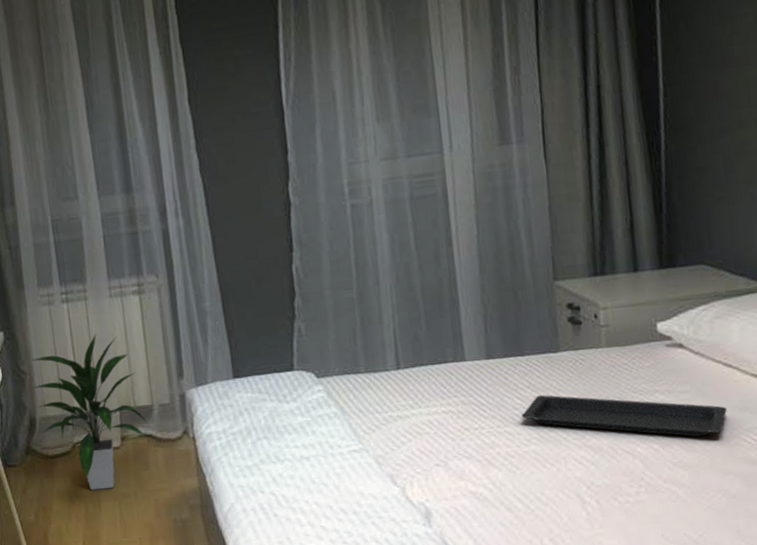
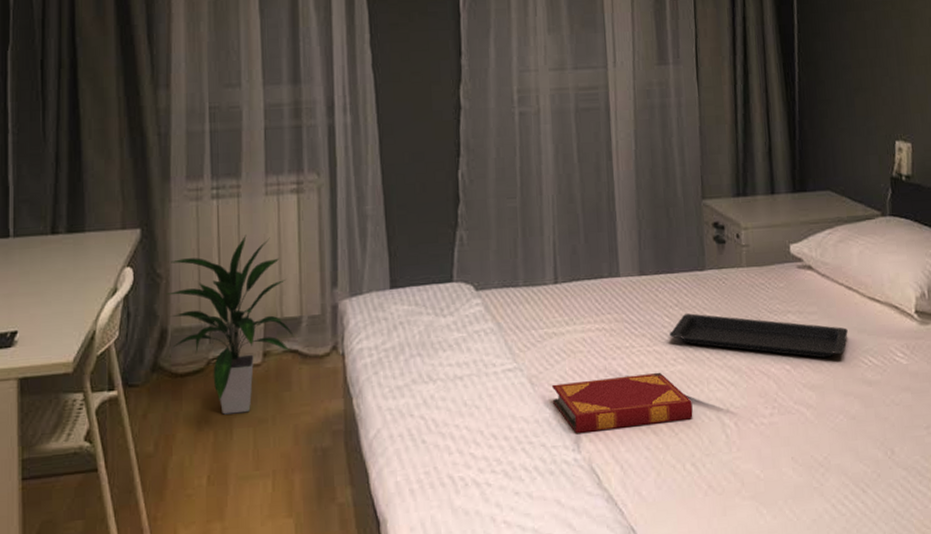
hardback book: none [398,452,550,509] -> present [551,372,693,433]

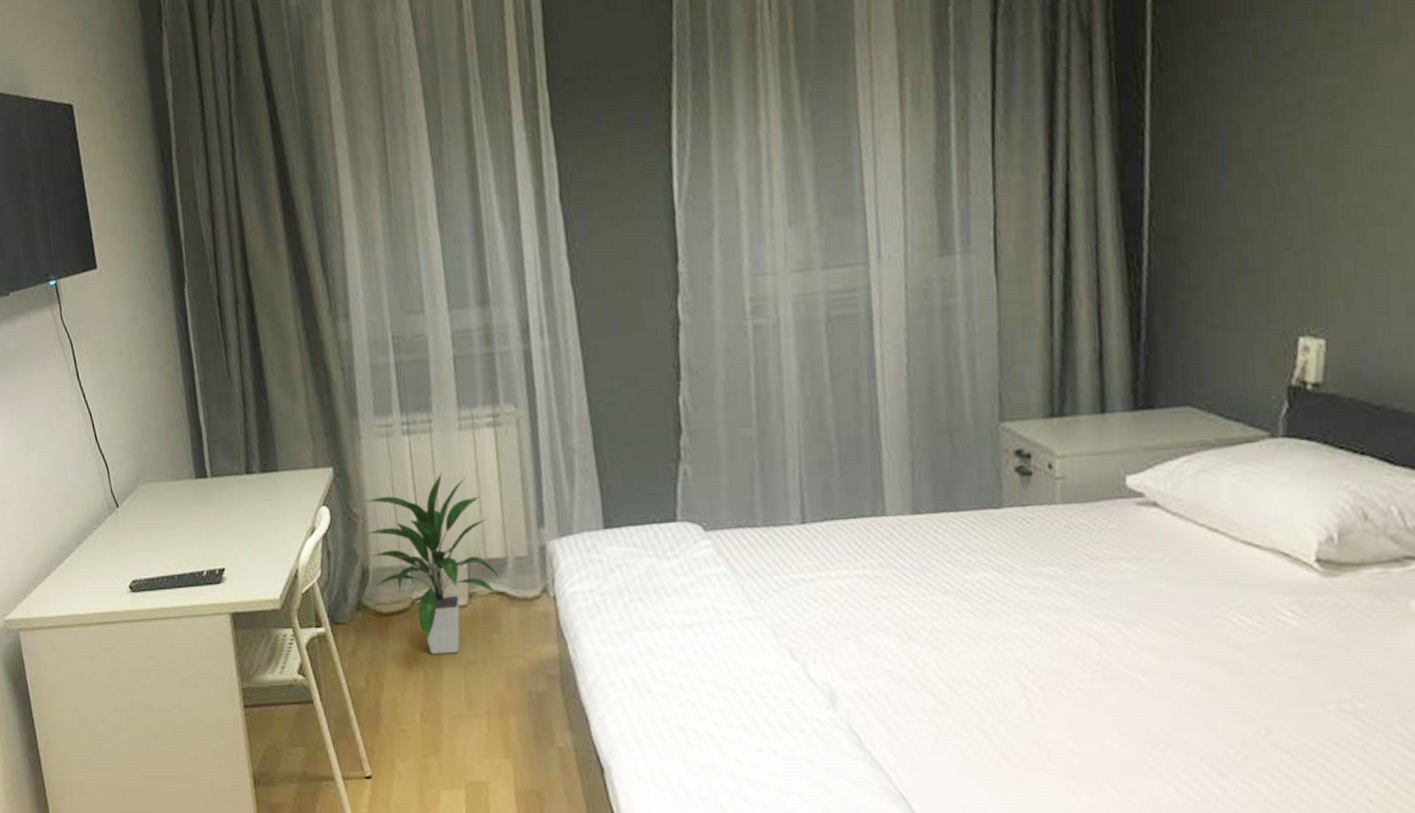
hardback book: present [551,372,693,433] -> none [799,625,983,690]
serving tray: present [669,313,848,359] -> none [951,559,1209,616]

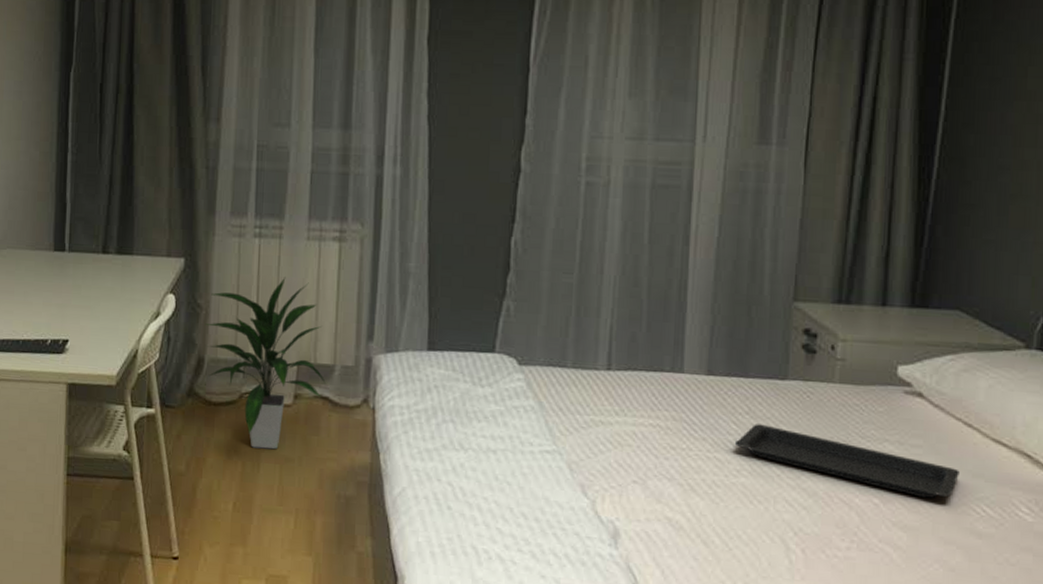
serving tray: none [951,559,1209,616] -> present [734,424,960,499]

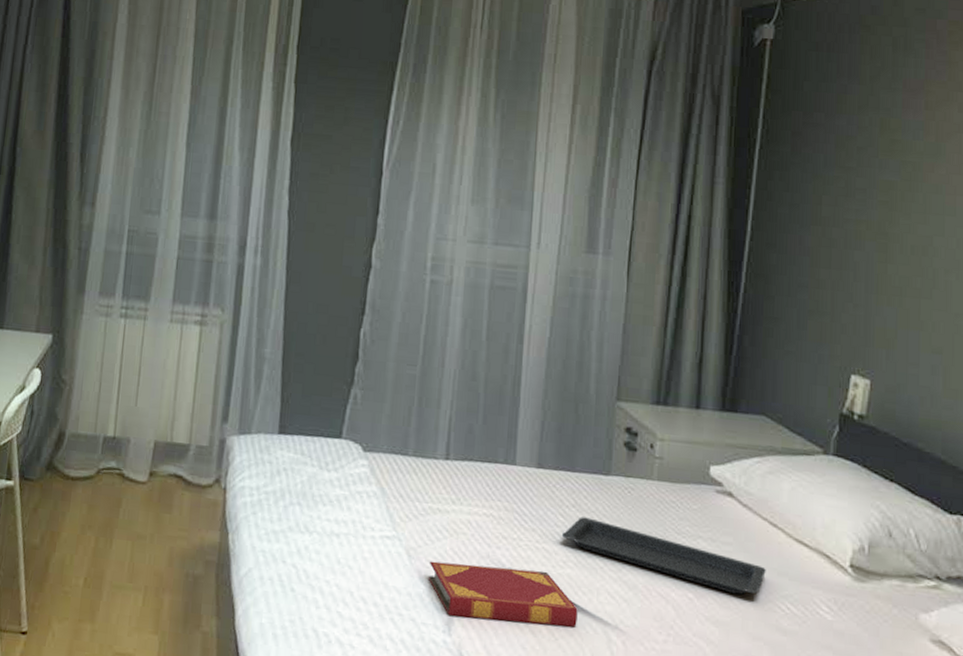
indoor plant: present [205,277,326,450] -> none [68,357,181,526]
hardback book: none [591,474,753,537] -> present [428,561,578,628]

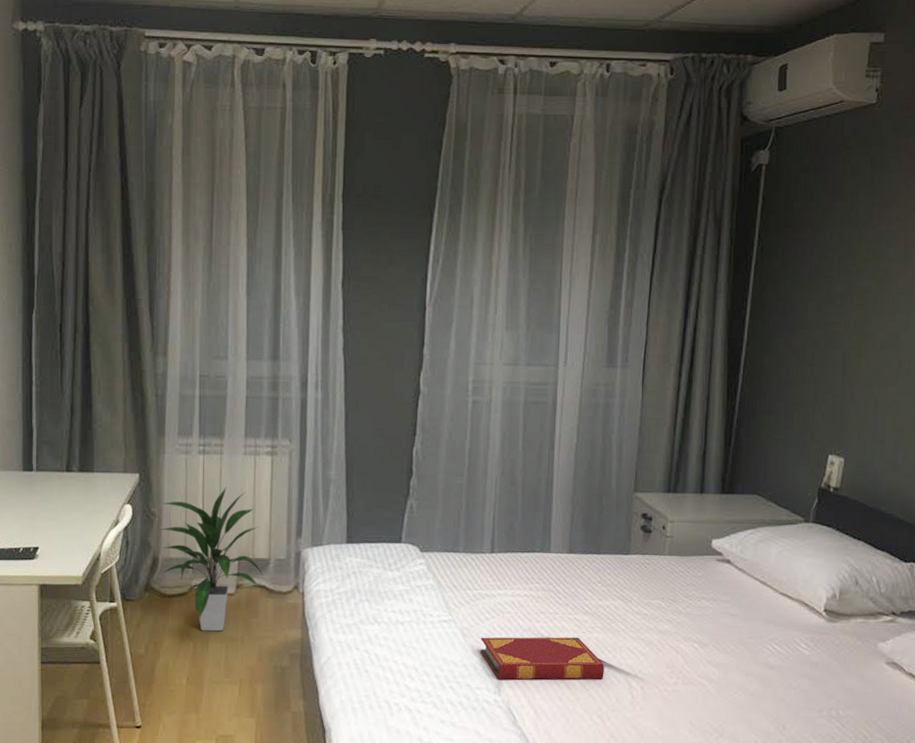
indoor plant: none [68,357,181,526] -> present [158,487,263,632]
serving tray: present [561,516,766,596] -> none [590,590,757,642]

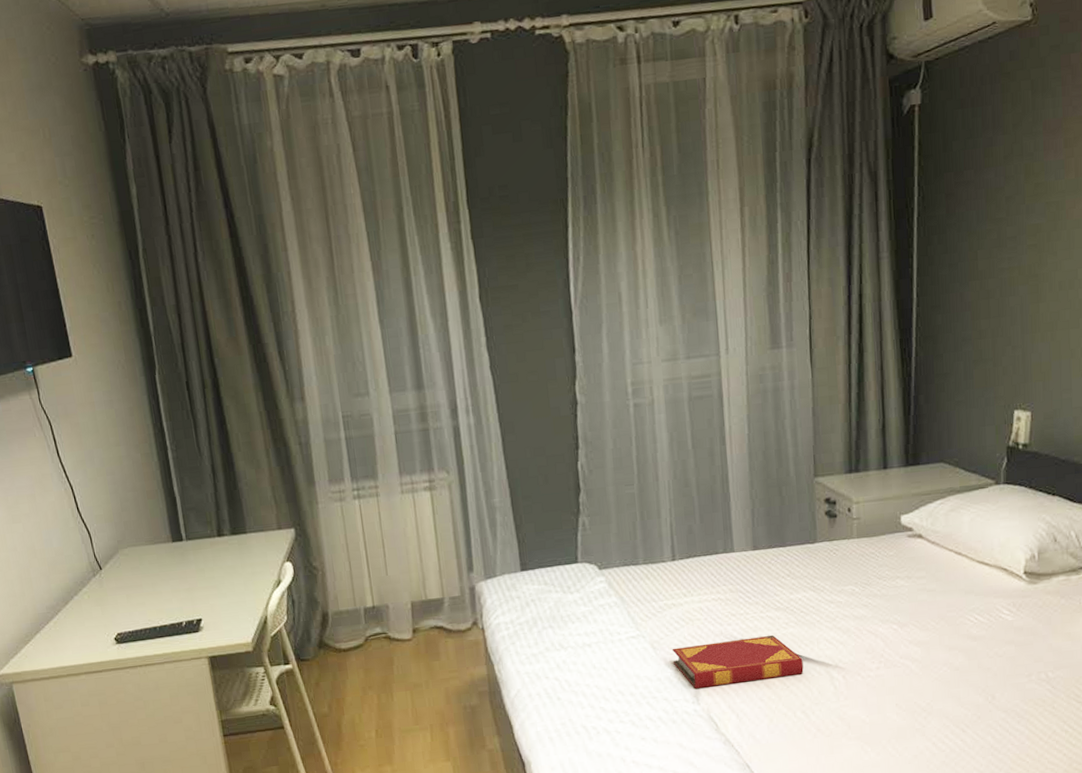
indoor plant: present [158,487,263,632] -> none [323,529,438,681]

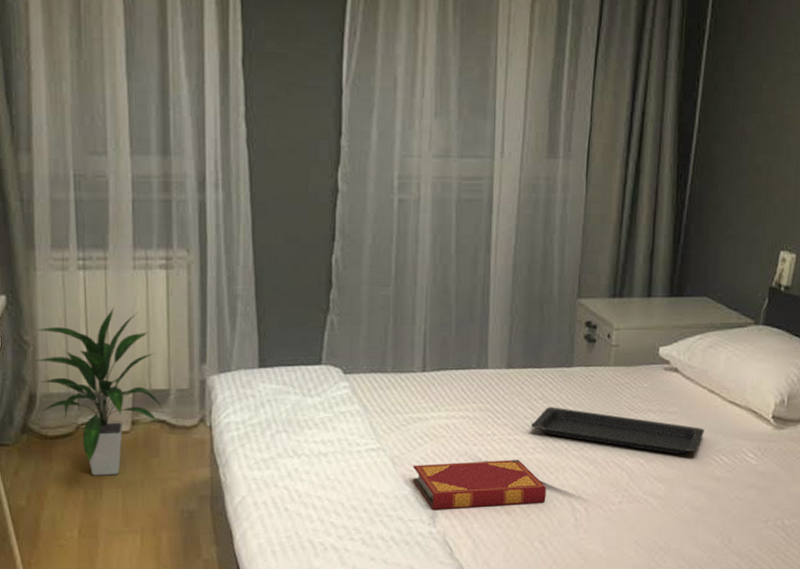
indoor plant: none [323,529,438,681] -> present [34,307,162,476]
serving tray: none [781,582,955,618] -> present [530,407,704,455]

